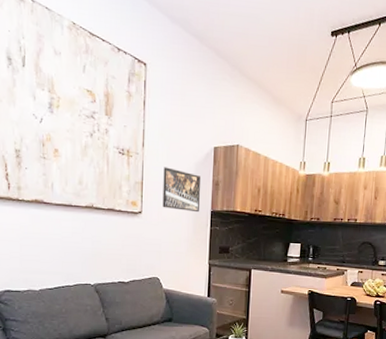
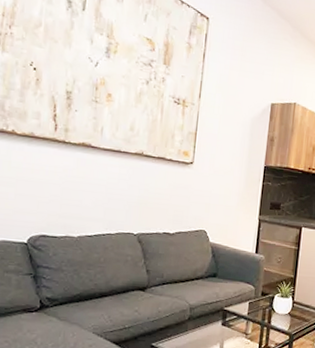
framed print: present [162,167,202,213] -> none [215,119,257,167]

